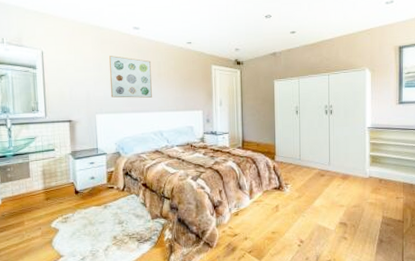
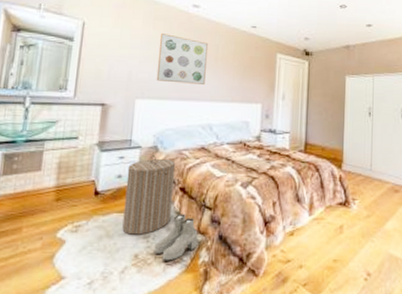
laundry hamper: none [98,158,138,222] -> present [122,154,176,235]
boots: none [128,204,162,240] -> present [154,213,198,261]

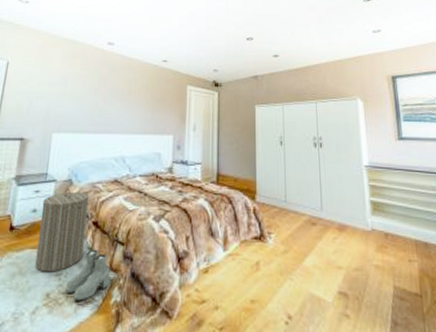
wall art: present [156,34,209,84] -> none [72,70,122,117]

